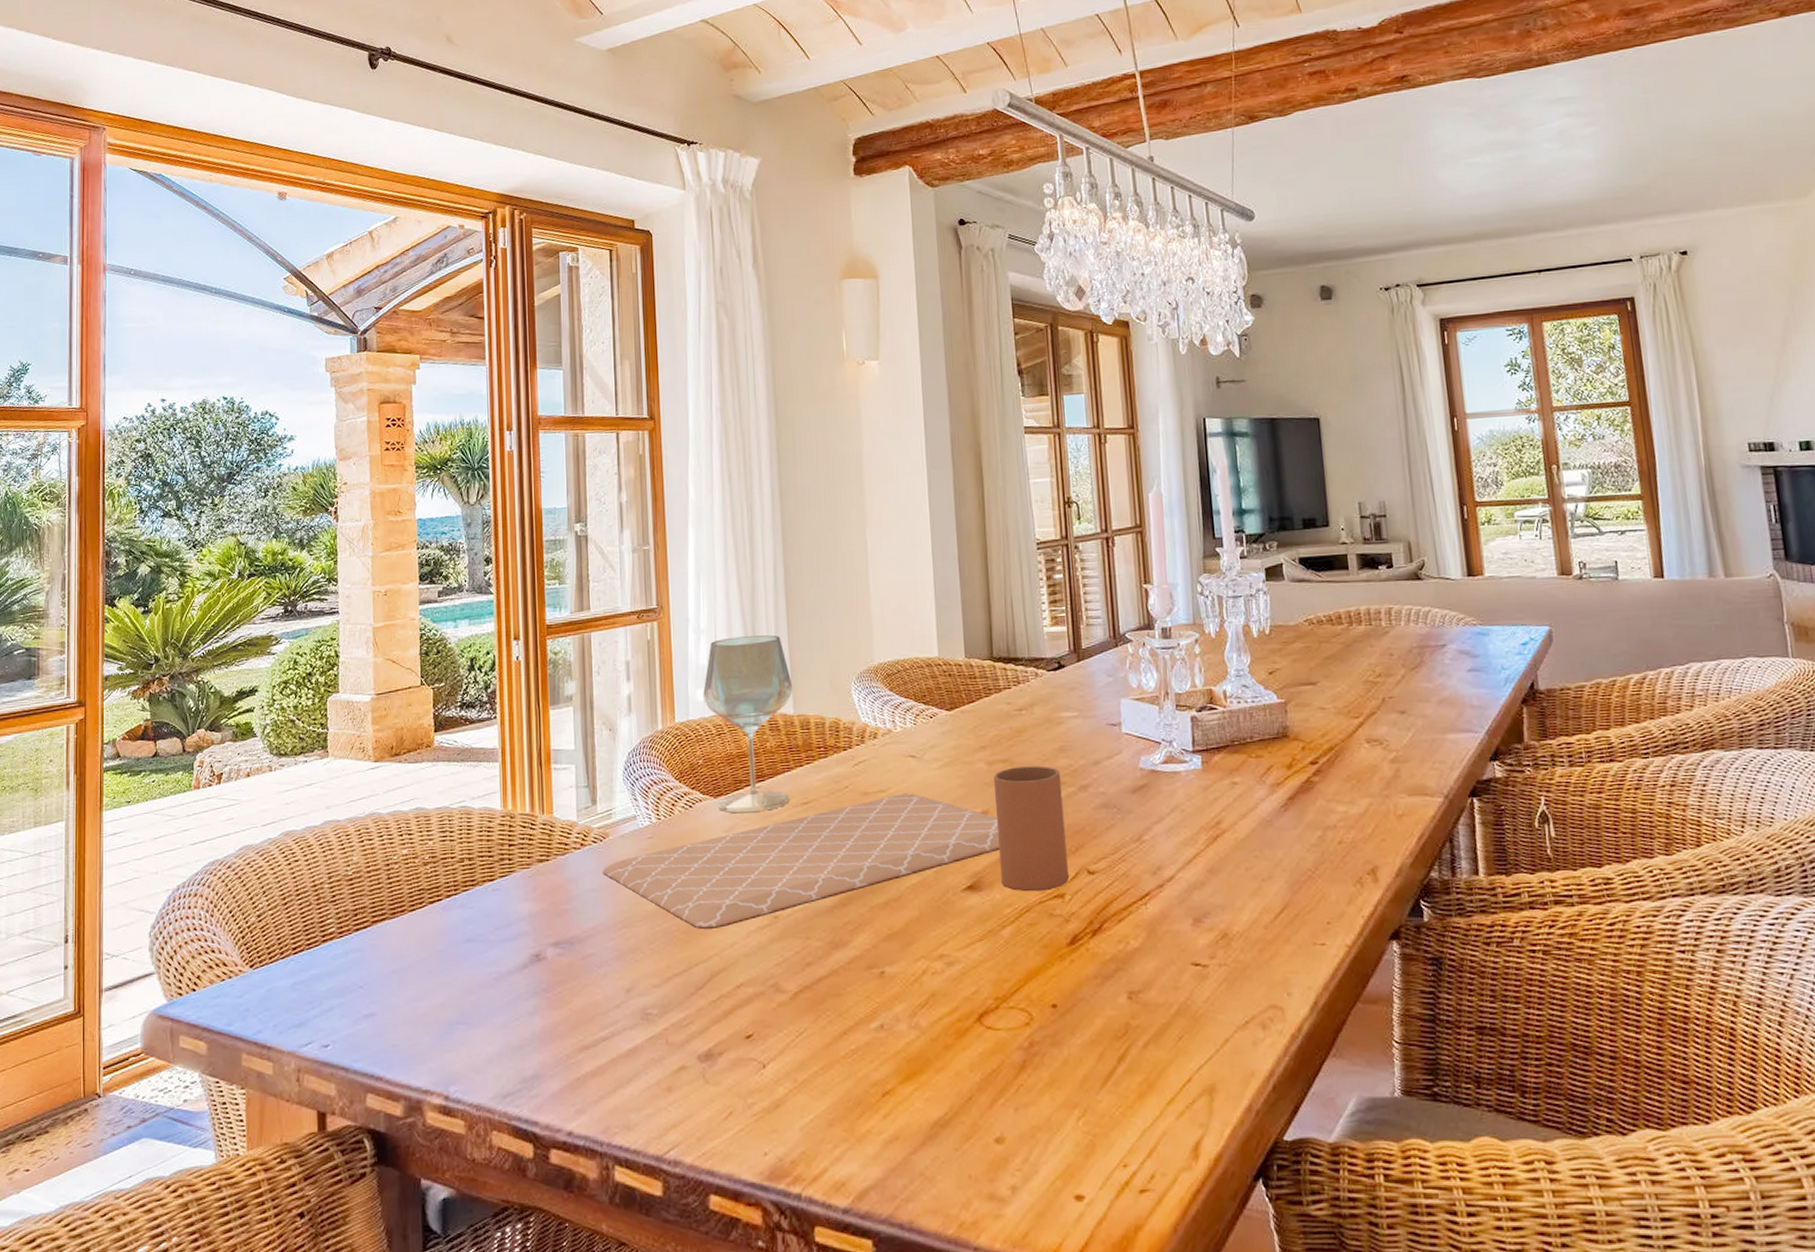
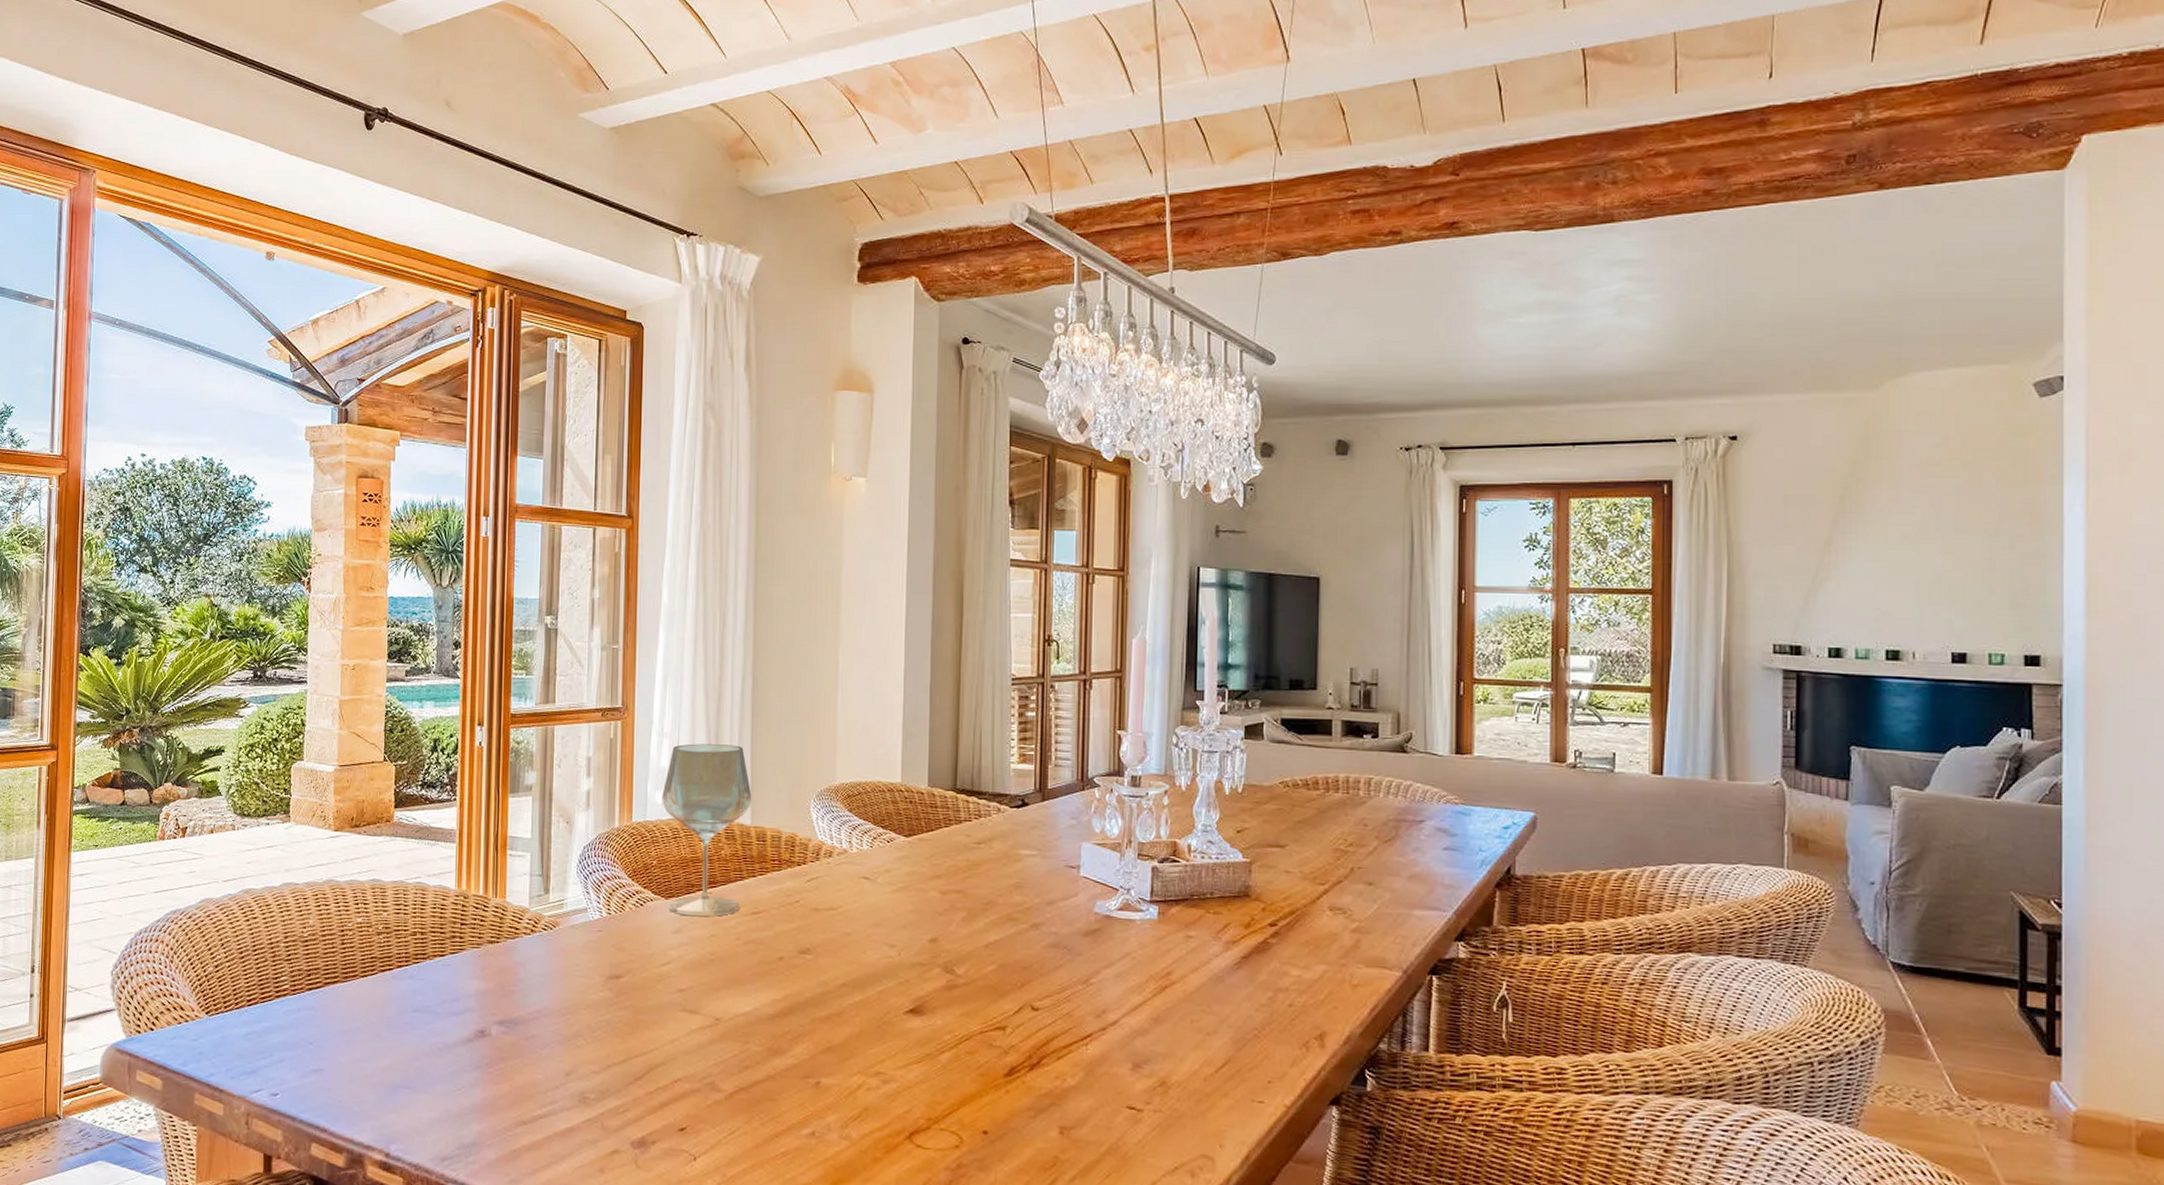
placemat: present [603,793,1001,929] -> none [551,913,947,1024]
cup: present [993,766,1069,892] -> none [944,898,1014,1022]

